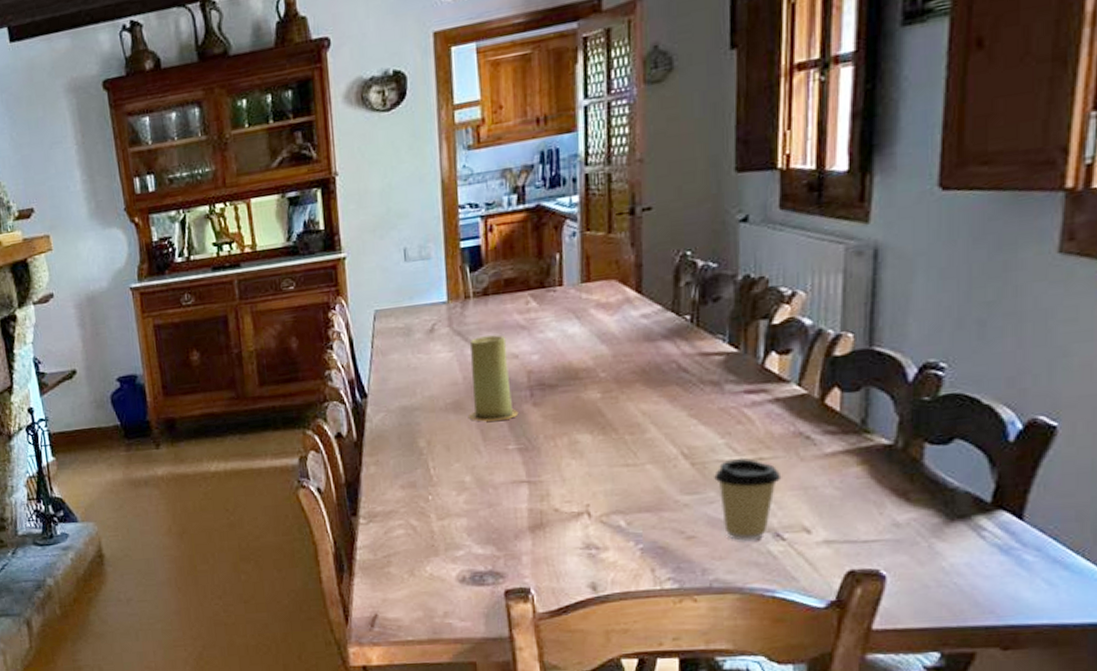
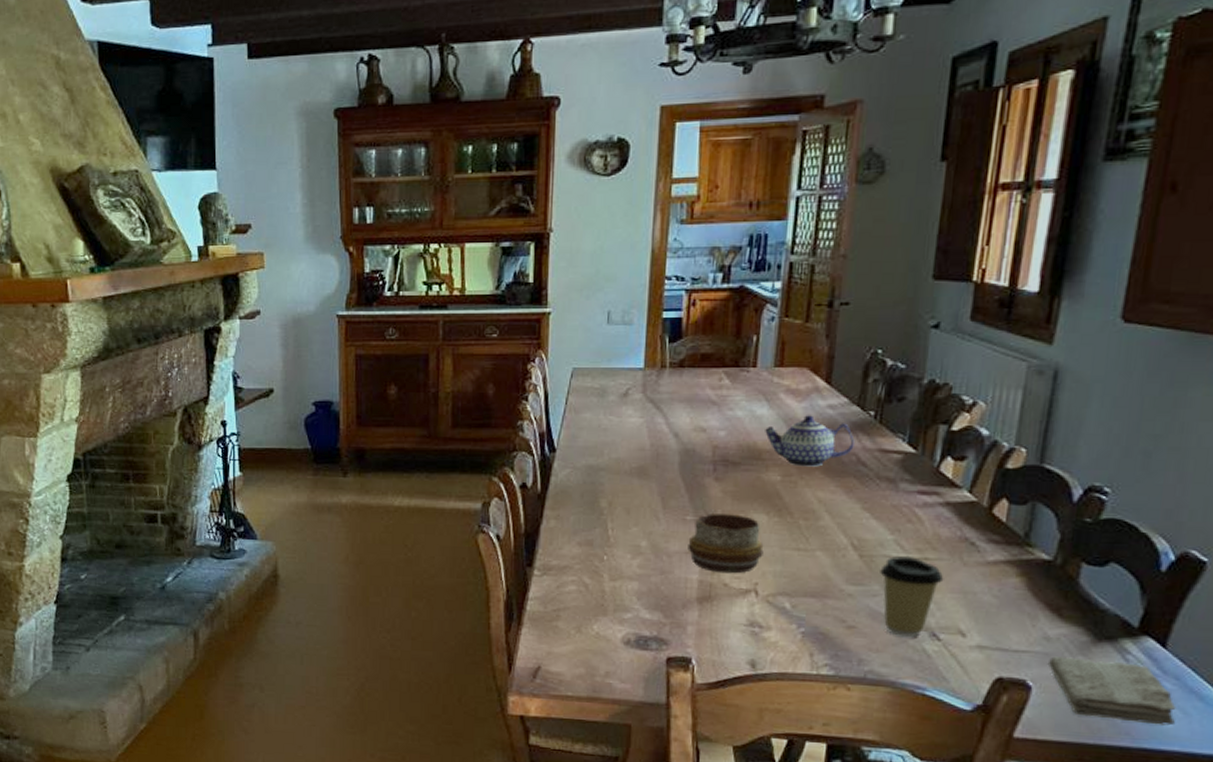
candle: present [469,335,519,422] -> none [652,407,700,490]
decorative bowl: none [513,437,592,499] -> present [687,514,764,574]
teapot: none [579,327,673,381] -> present [765,415,855,467]
washcloth: none [899,539,1041,600] -> present [1047,656,1176,726]

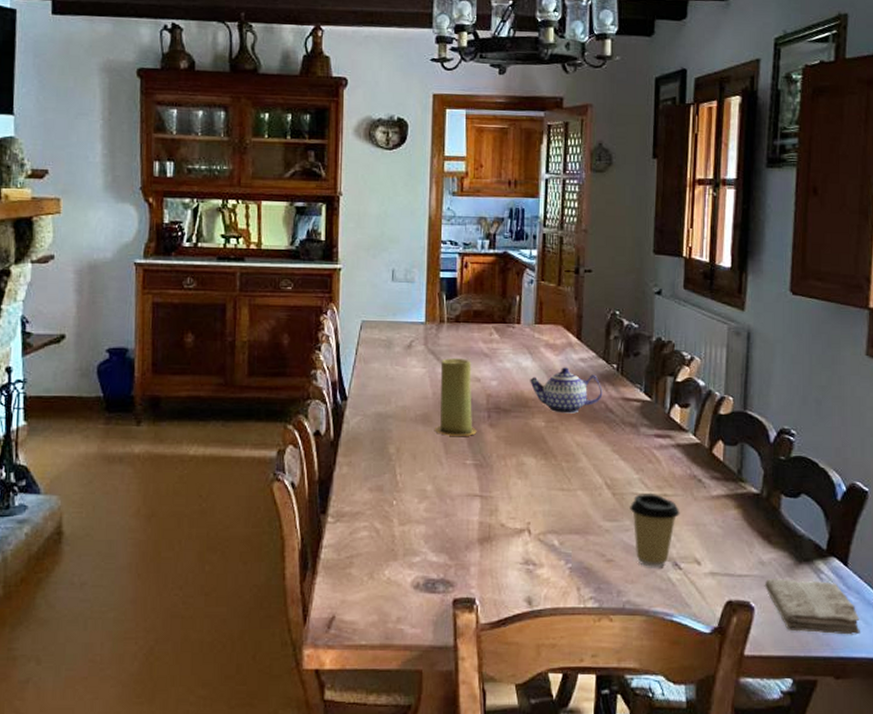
candle: none [652,407,700,490] -> present [435,358,477,436]
decorative bowl: present [687,514,764,574] -> none [468,458,534,514]

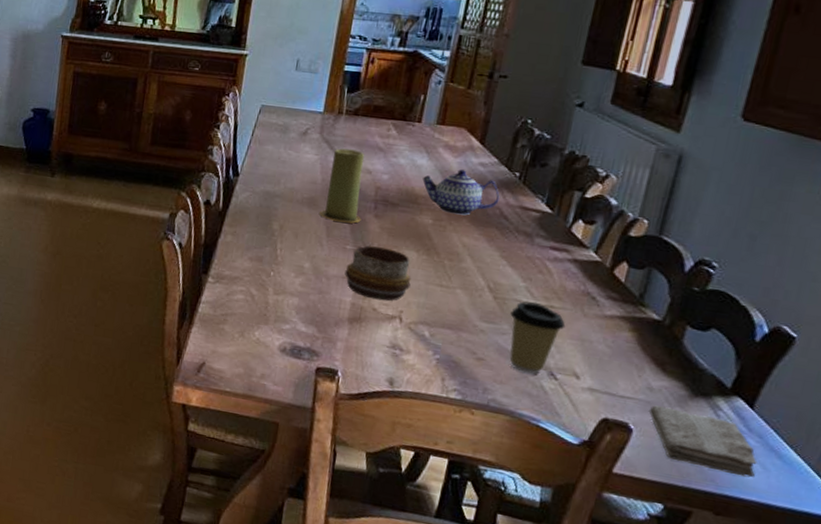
decorative bowl: none [468,458,534,514] -> present [344,245,412,301]

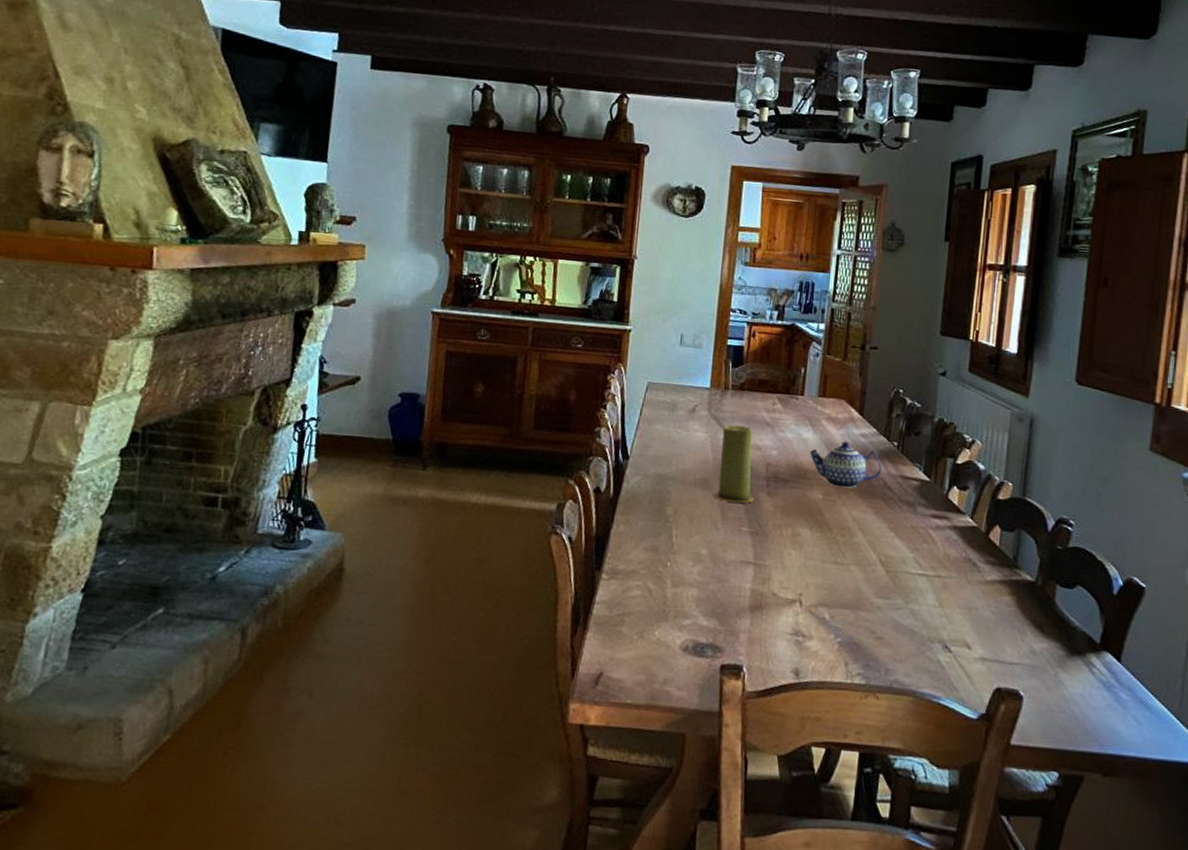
decorative bowl: present [344,245,412,301] -> none [742,526,808,585]
coffee cup: present [509,301,566,374] -> none [902,573,953,649]
washcloth: present [648,405,758,478] -> none [1034,669,1131,733]

